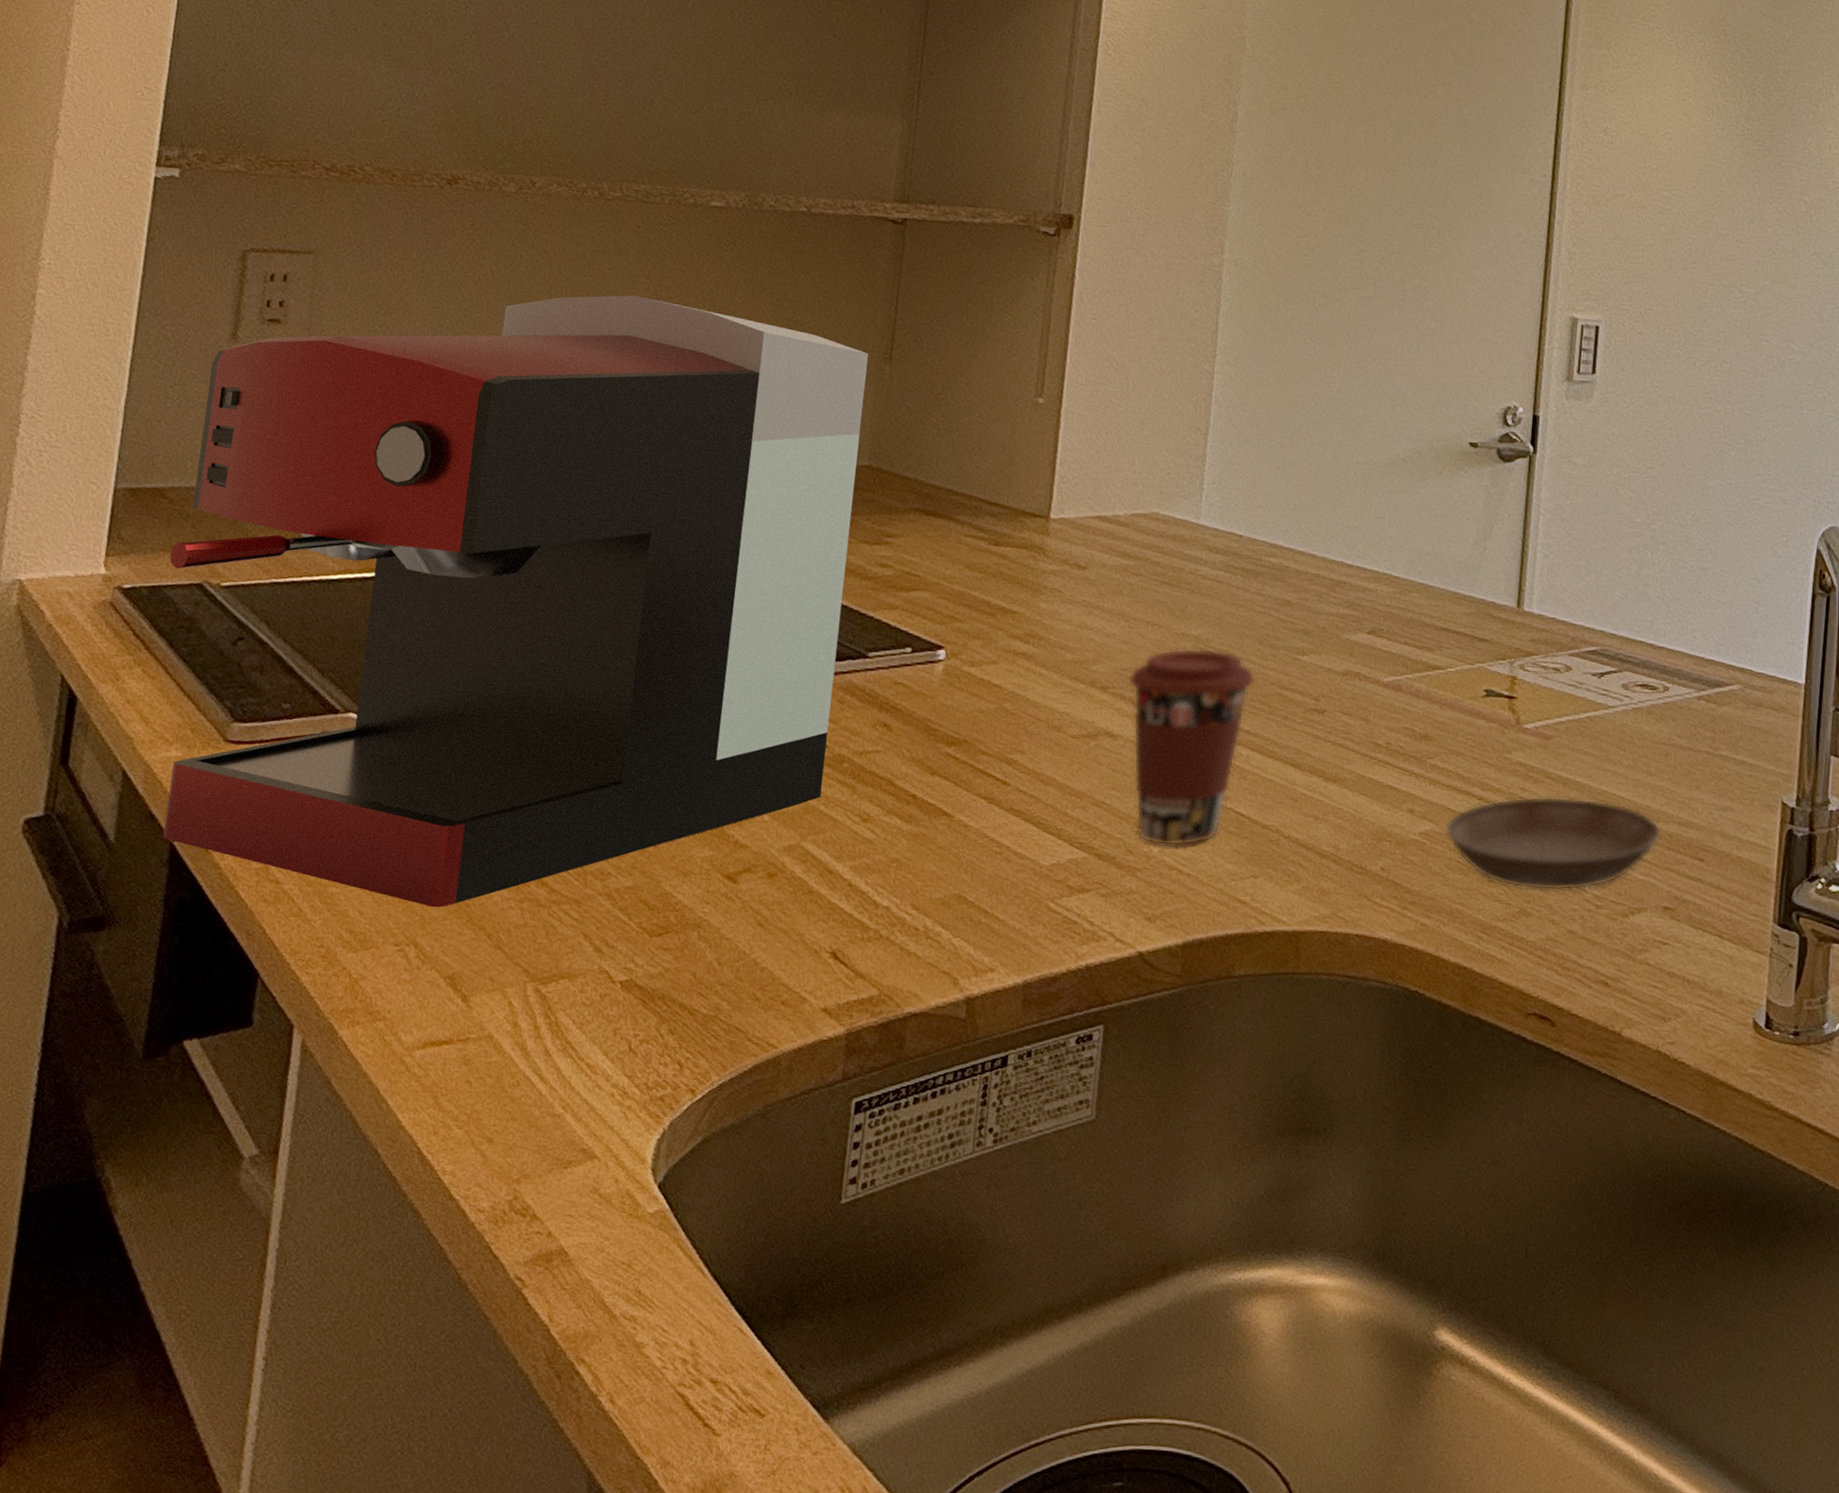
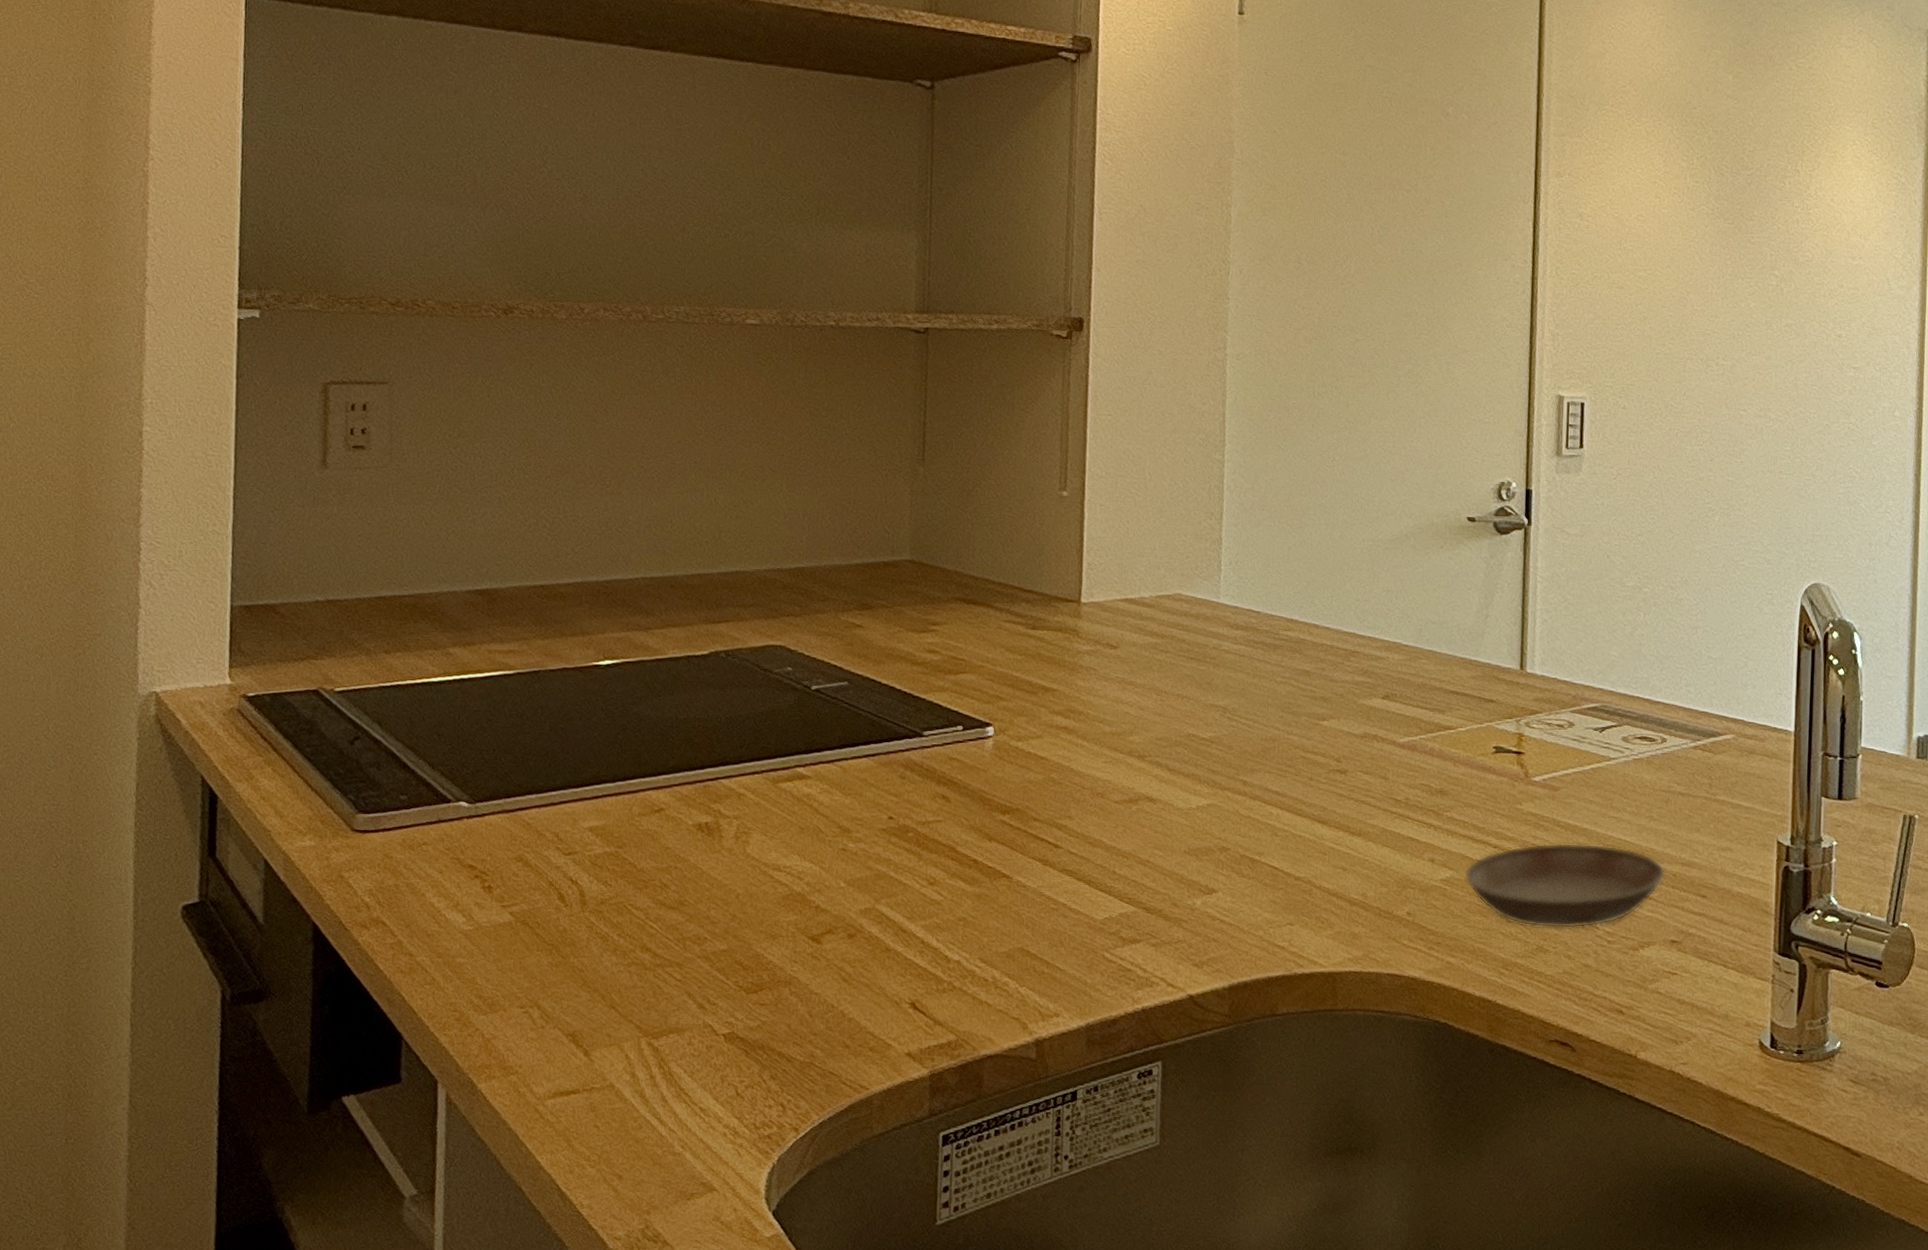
coffee maker: present [163,295,868,908] -> none [286,410,903,974]
coffee cup: present [1128,648,1256,847] -> none [1163,717,1281,899]

